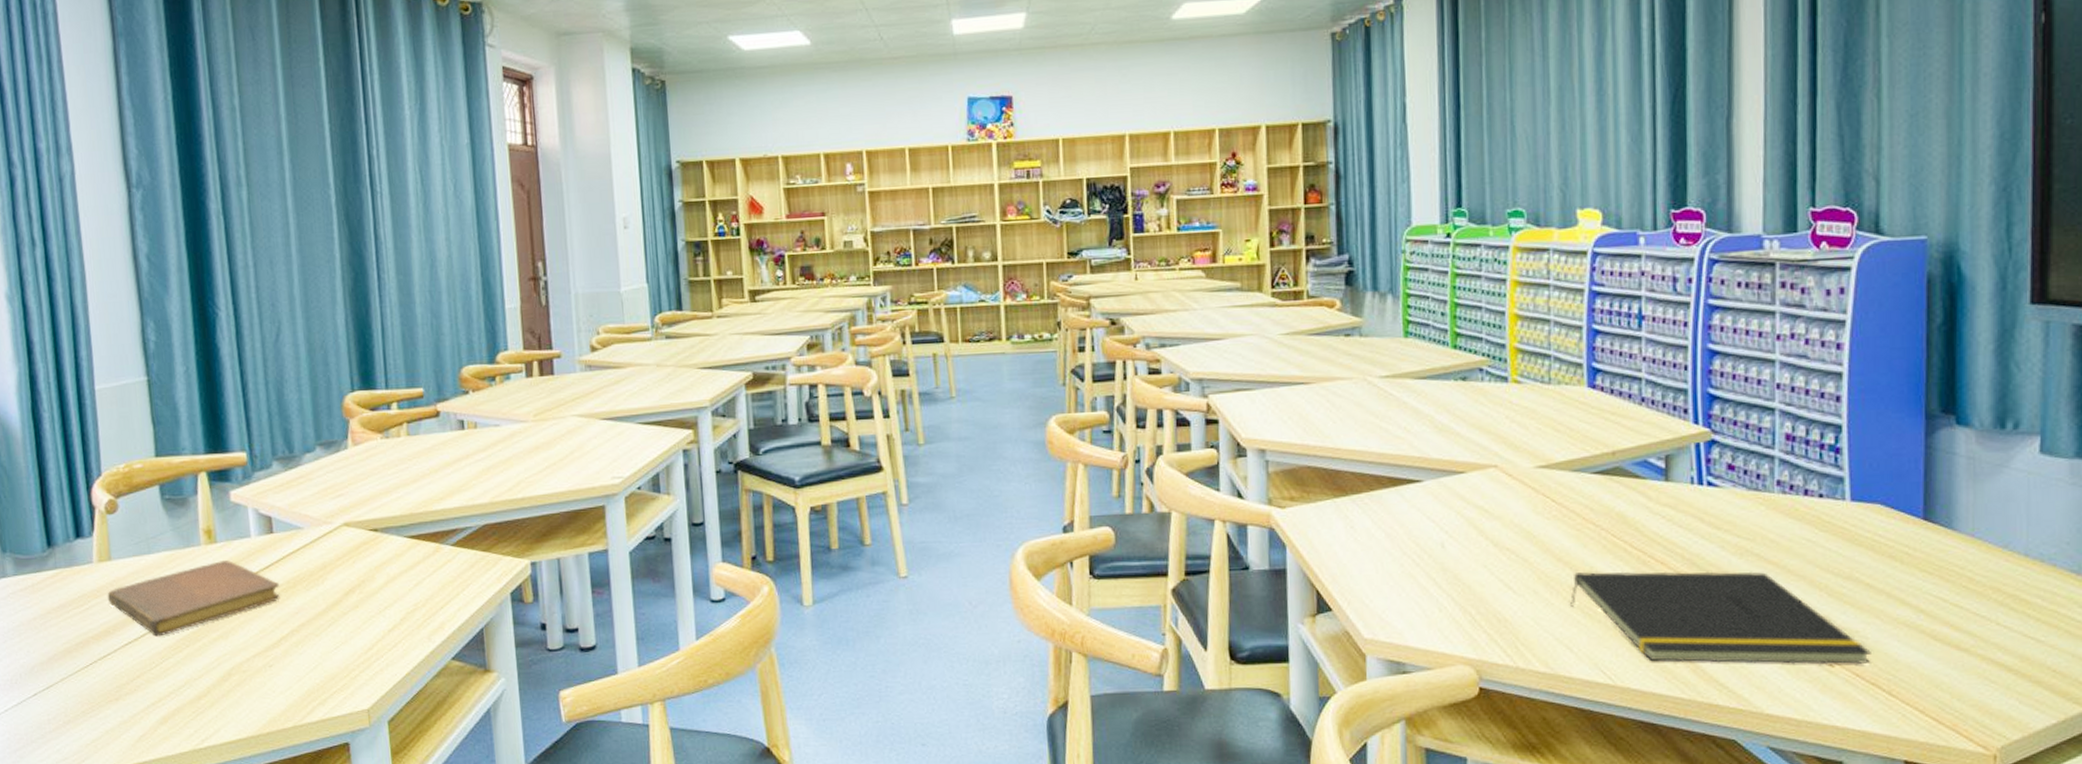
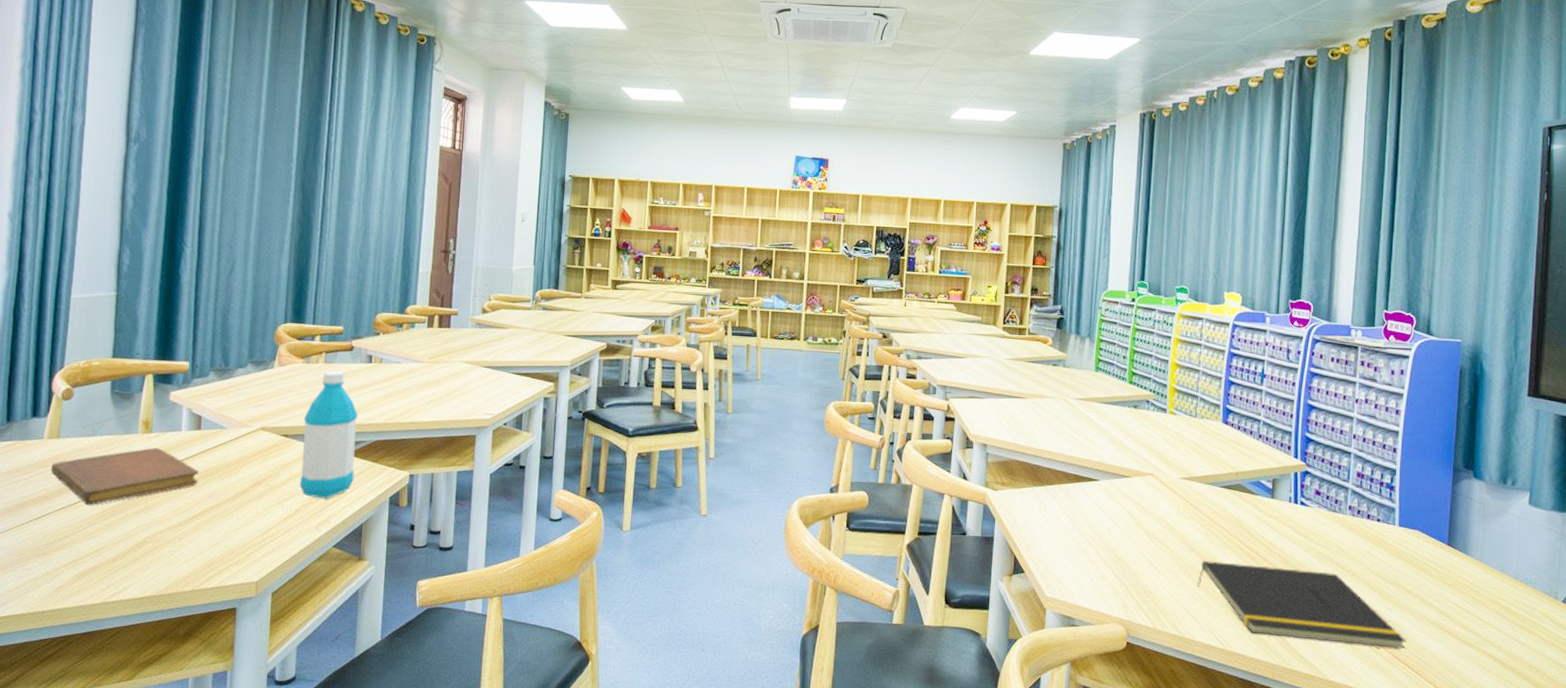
water bottle: none [392,444,465,602] -> present [299,371,358,499]

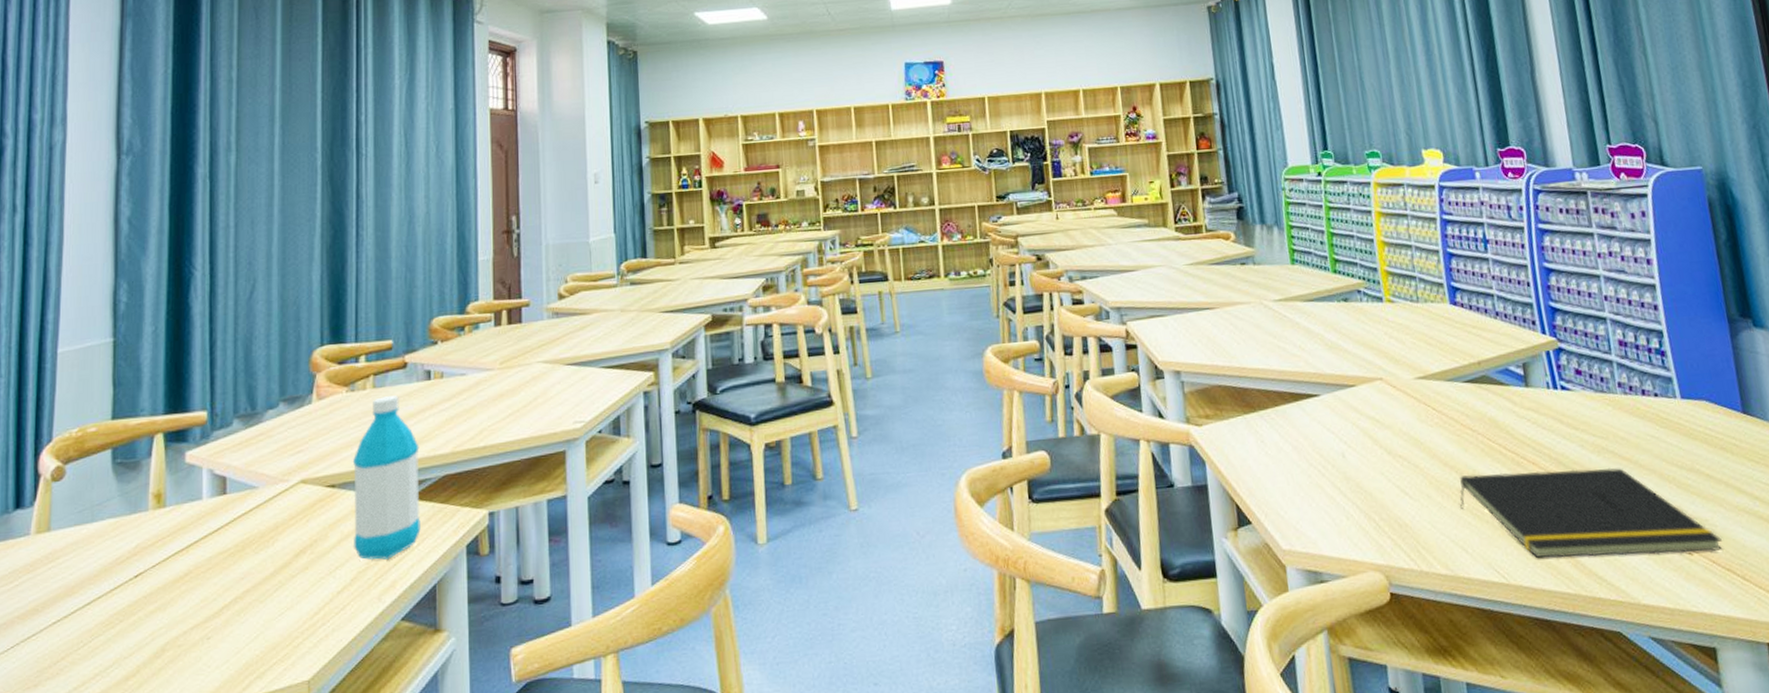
notebook: present [50,448,199,505] -> none [40,525,227,613]

